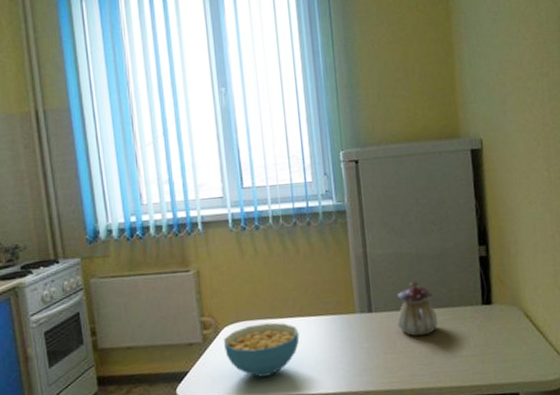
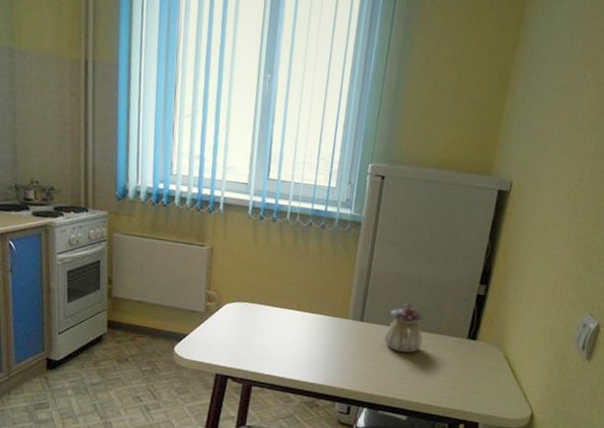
cereal bowl: present [224,322,300,377] -> none [223,307,293,355]

